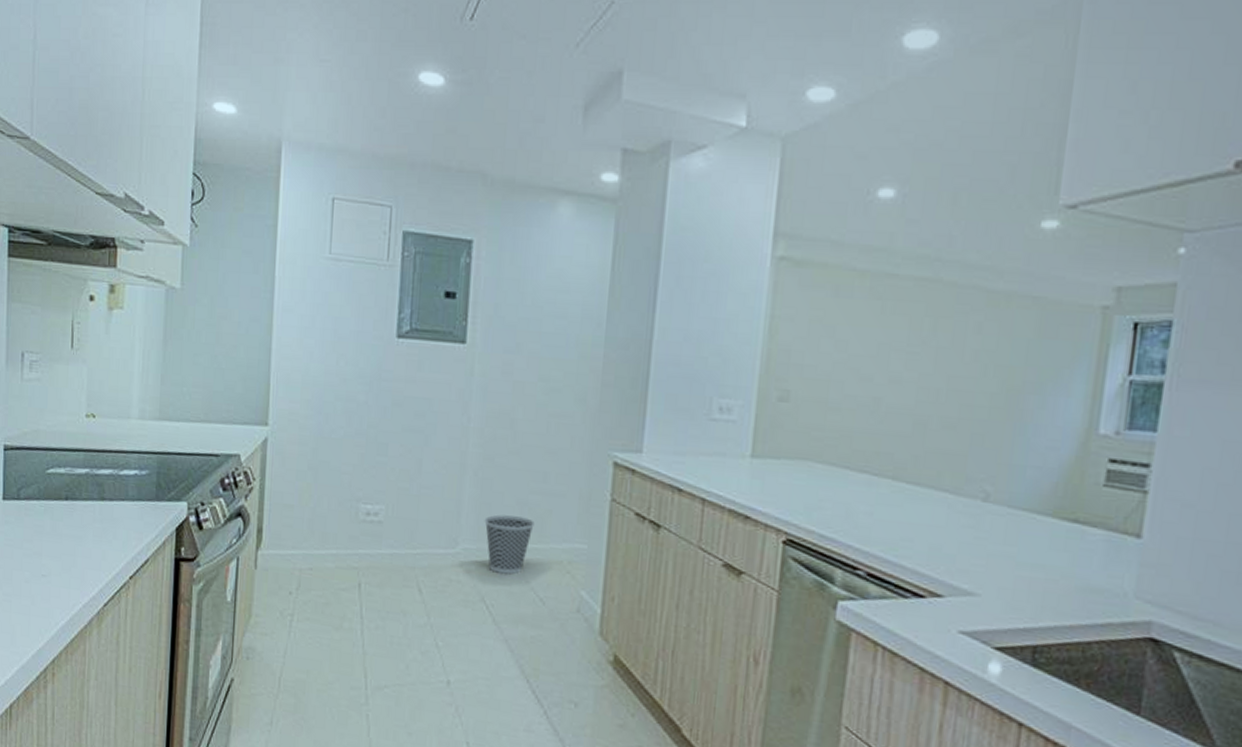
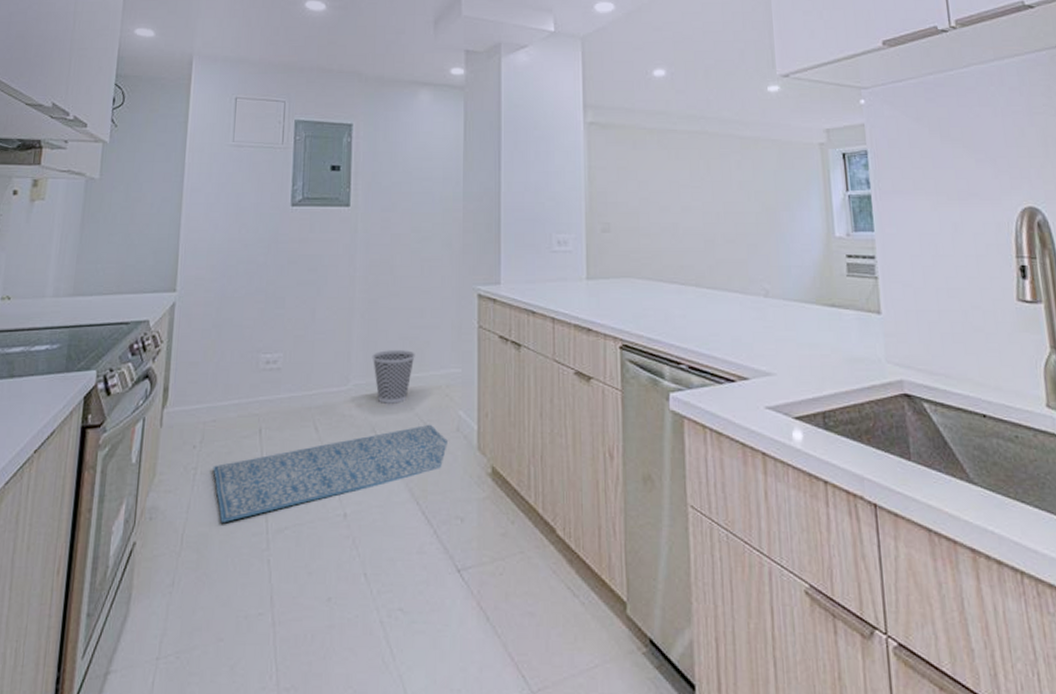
rug: none [310,600,566,673] -> present [213,424,447,524]

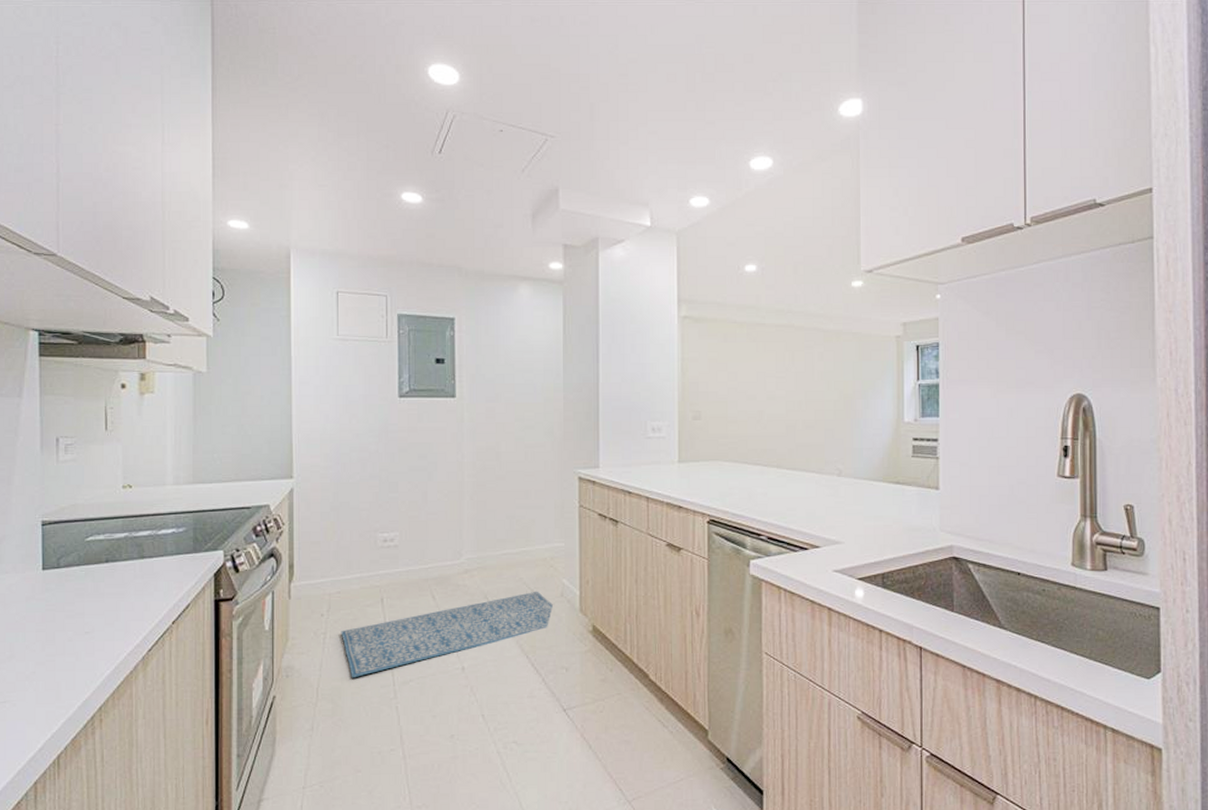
wastebasket: present [372,350,415,404] -> none [482,528,522,574]

